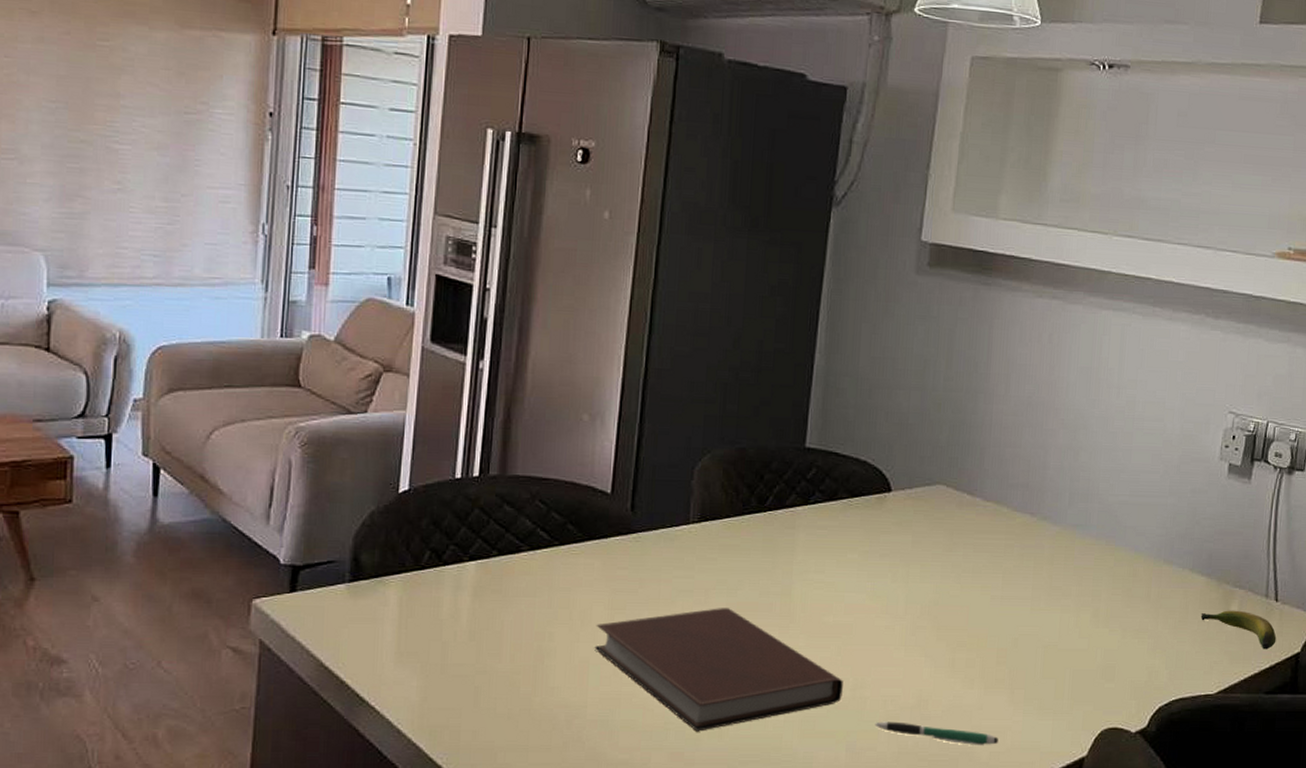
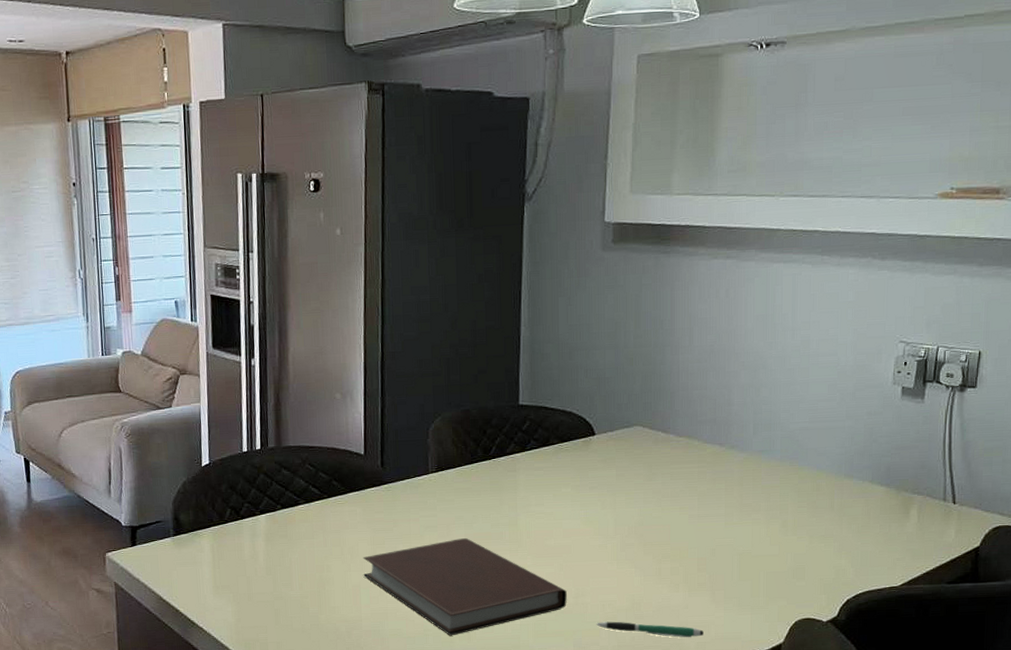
banana: present [1200,610,1277,650] -> none [882,513,956,546]

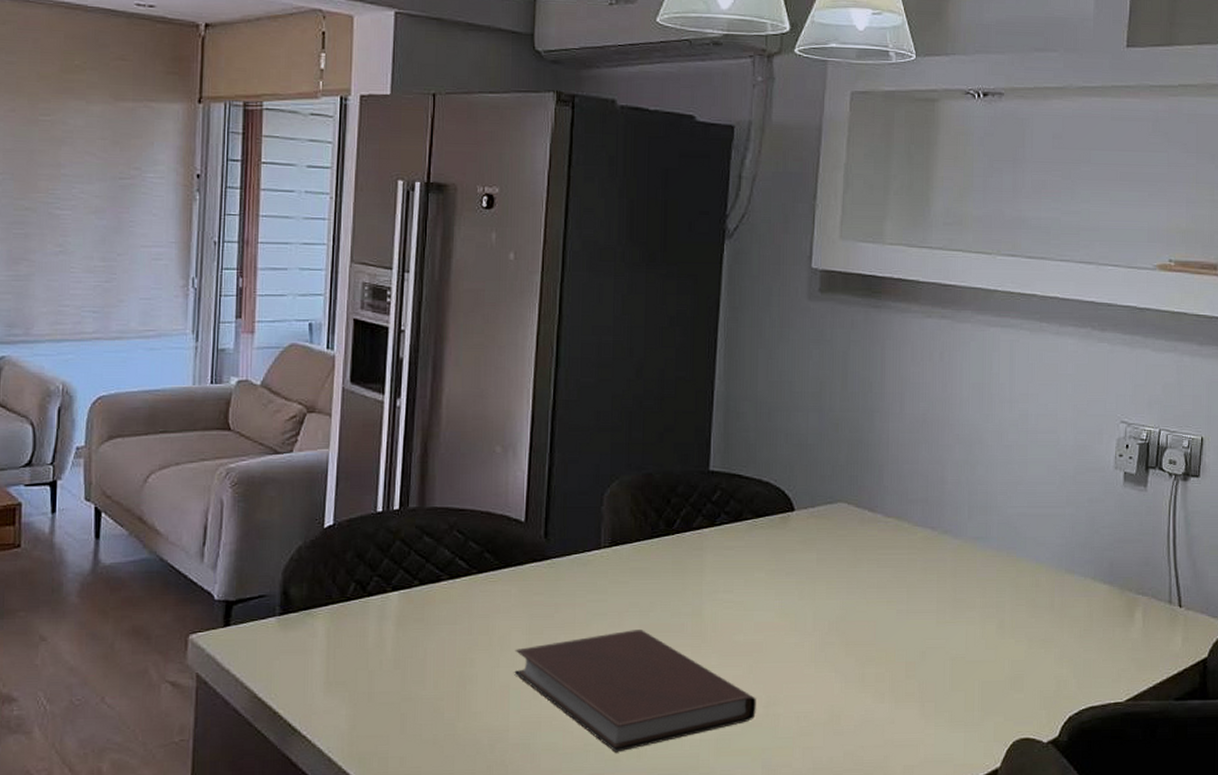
pen: present [596,621,704,638] -> none [789,737,911,760]

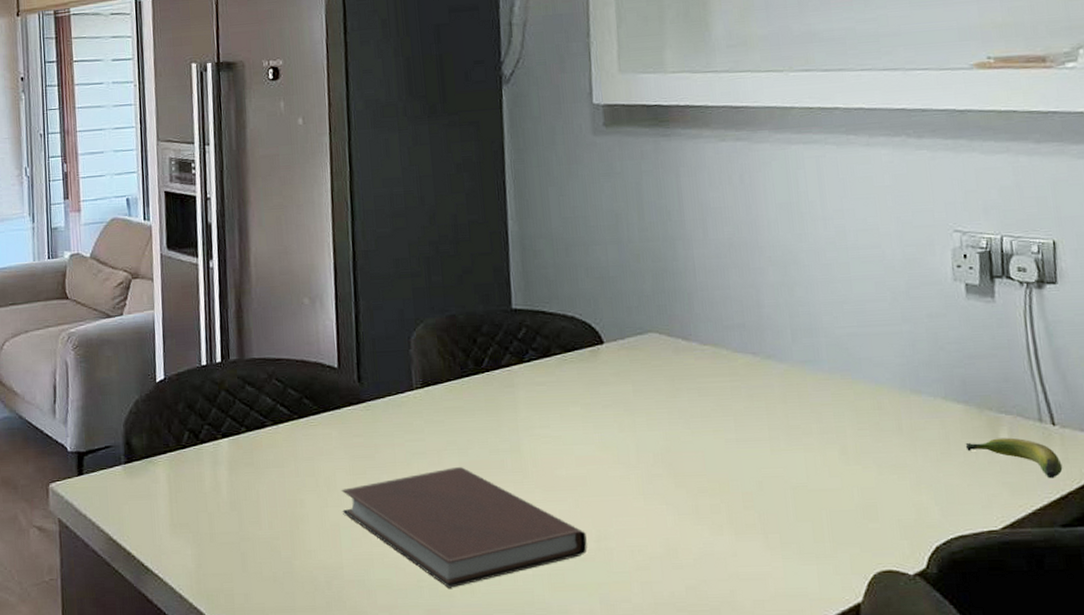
banana: none [1105,617,1183,656] -> present [965,437,1063,479]

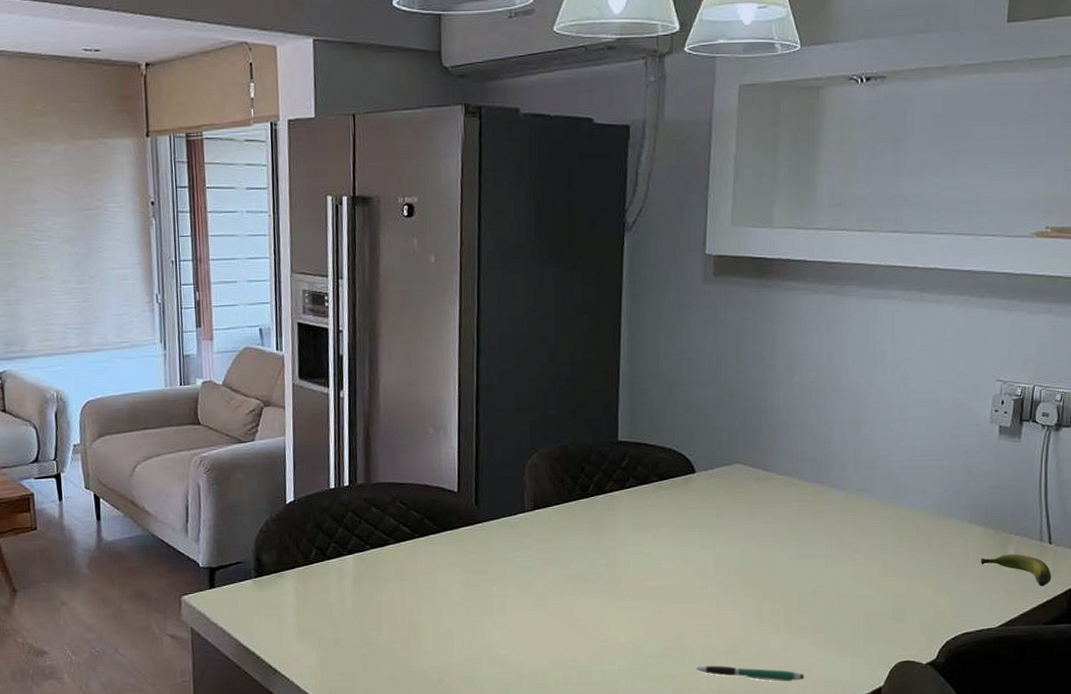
notebook: present [341,467,587,588] -> none [455,579,666,682]
pen: none [625,572,760,595] -> present [696,665,804,682]

